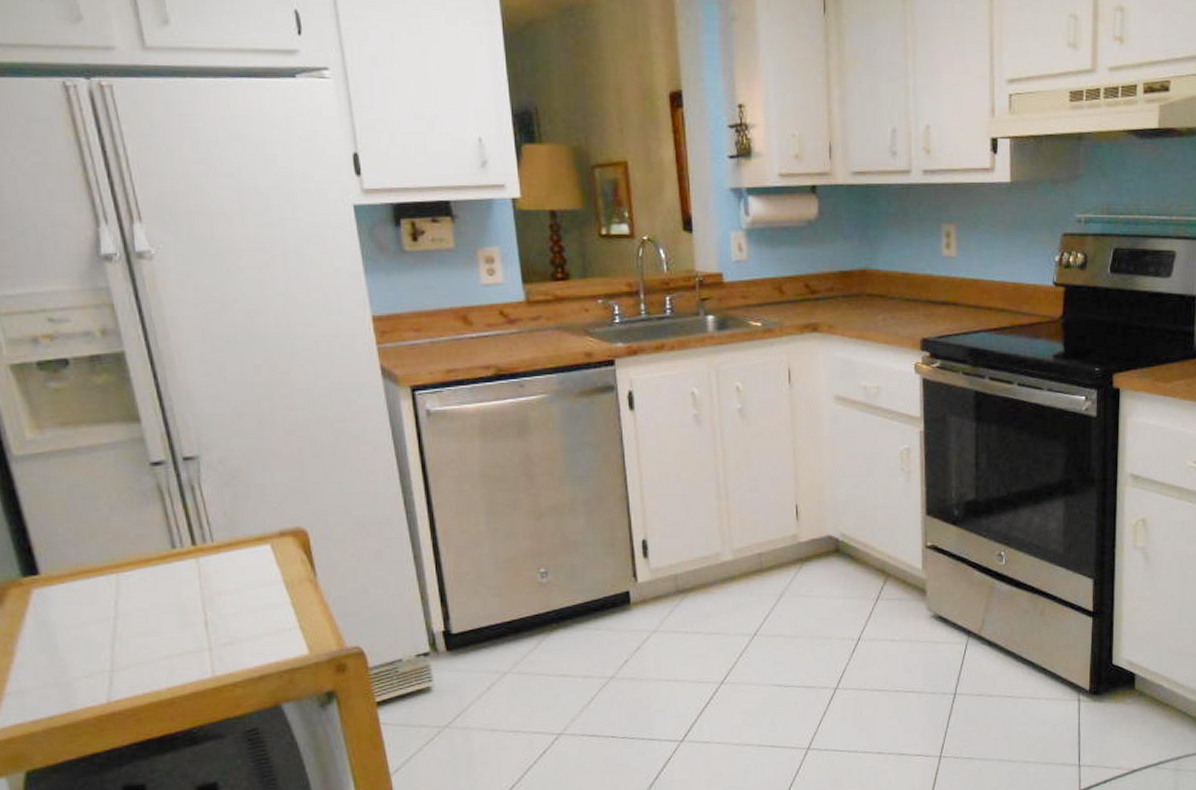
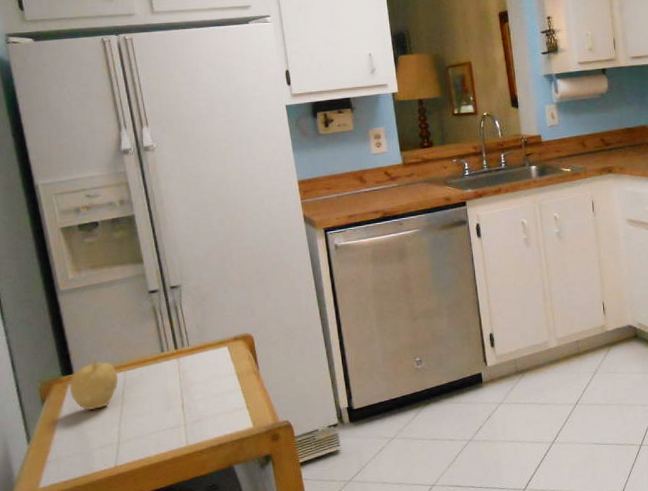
fruit: none [33,554,109,626] -> present [69,358,119,411]

